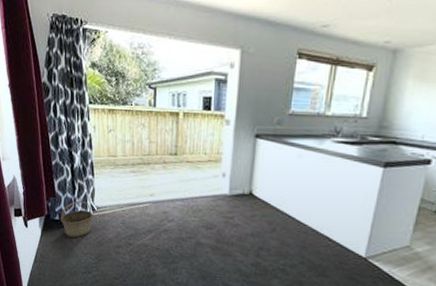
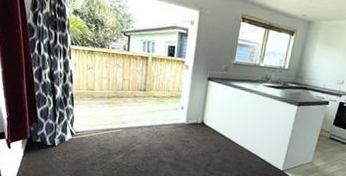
basket: present [61,201,94,238] -> none [42,126,73,158]

